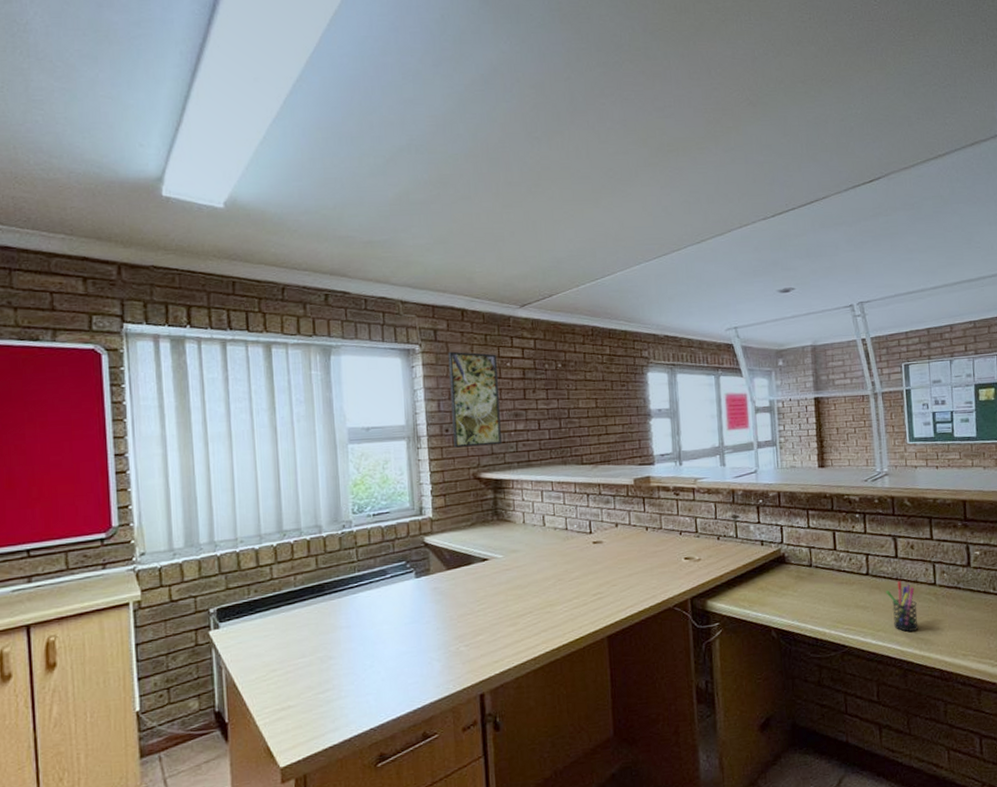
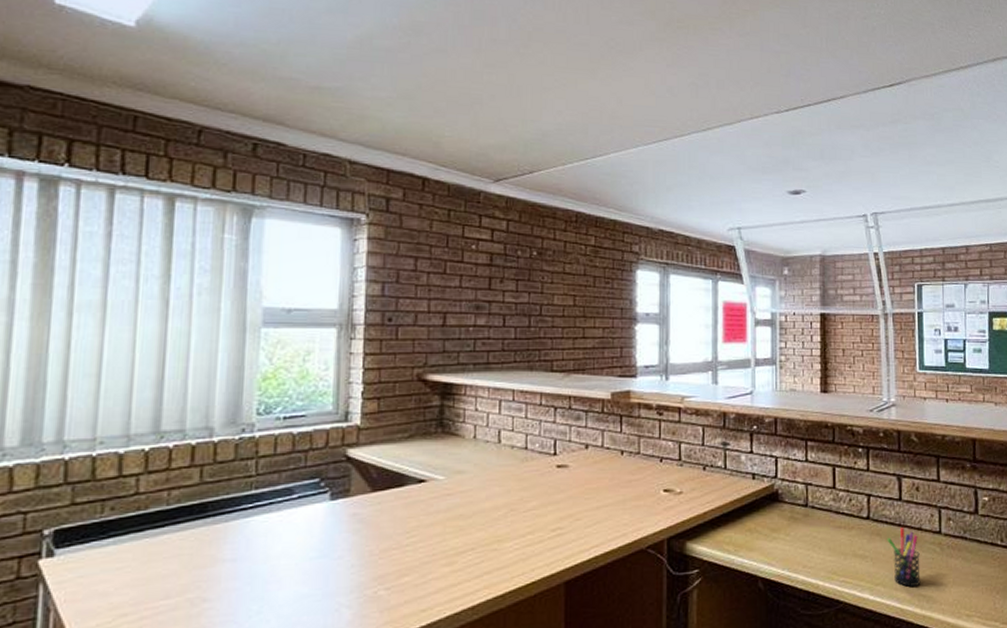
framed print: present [448,351,502,448] -> none [397,225,461,341]

